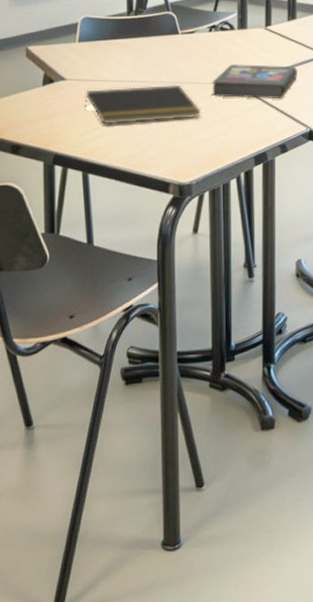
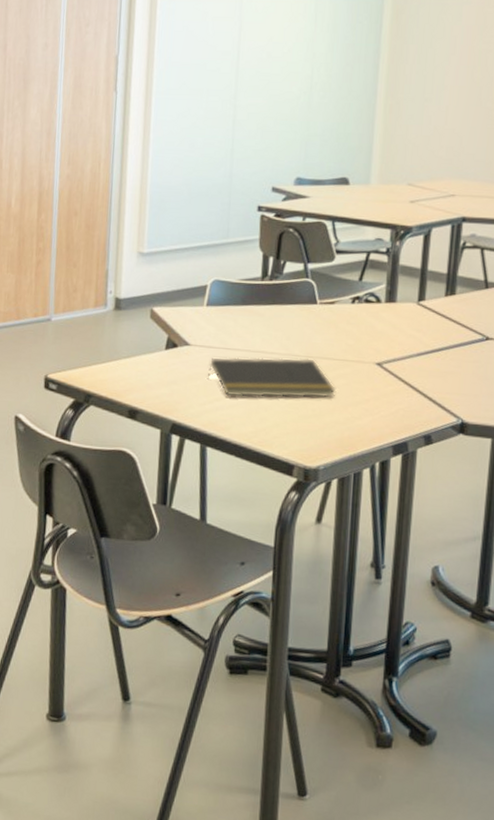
book: present [211,64,297,99] -> none [348,341,452,384]

